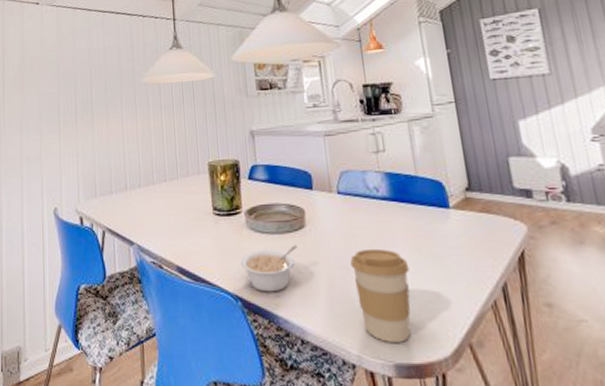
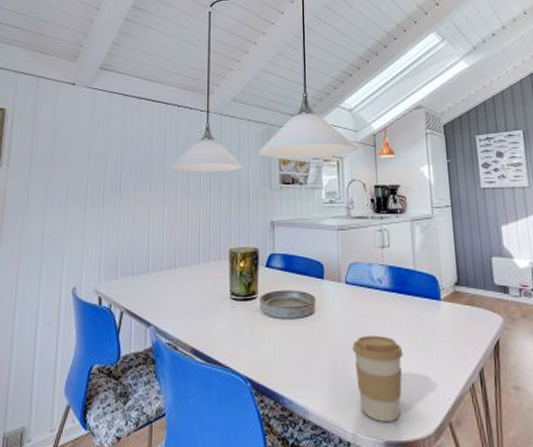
legume: present [241,245,298,292] -> none [253,330,306,374]

